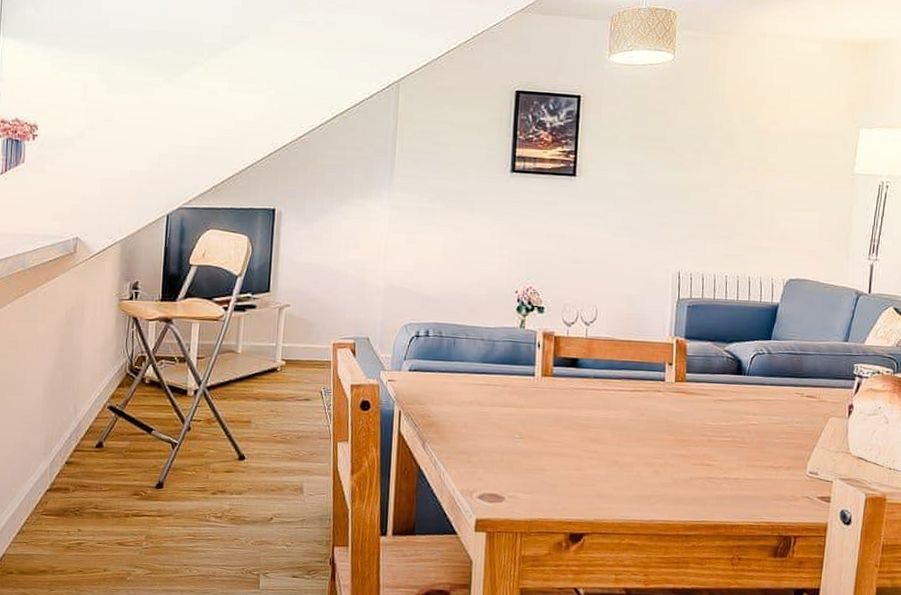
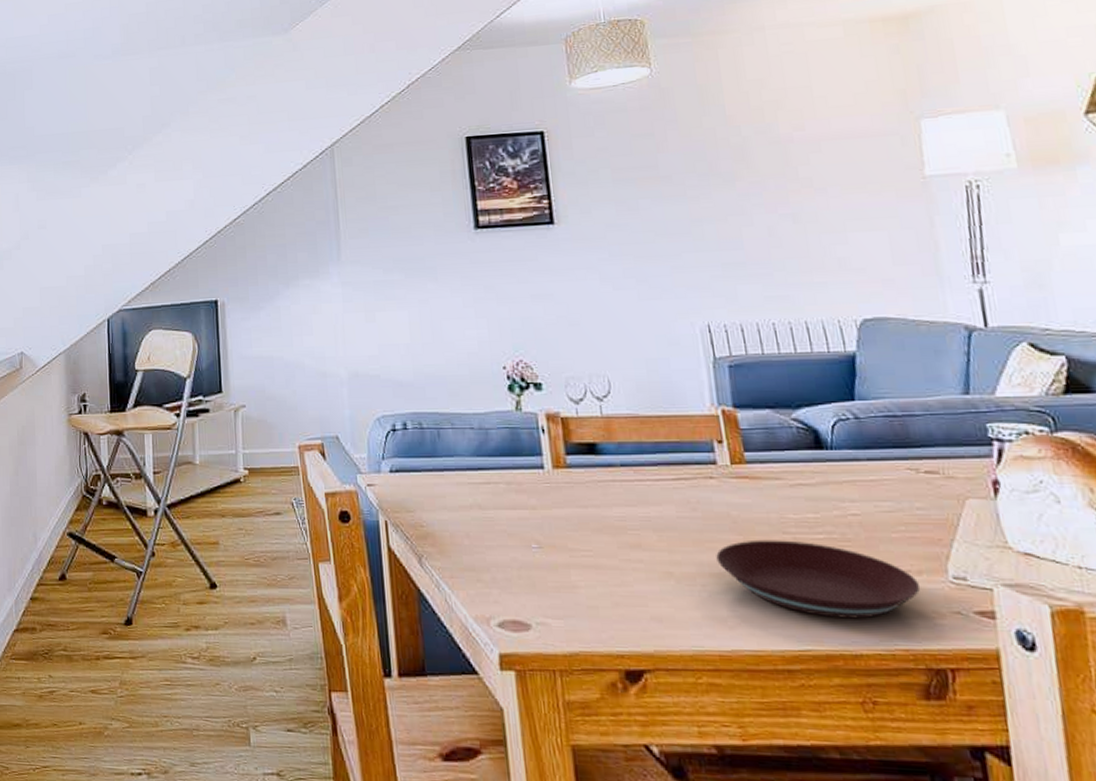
plate: none [651,439,787,500] -> present [716,539,921,619]

